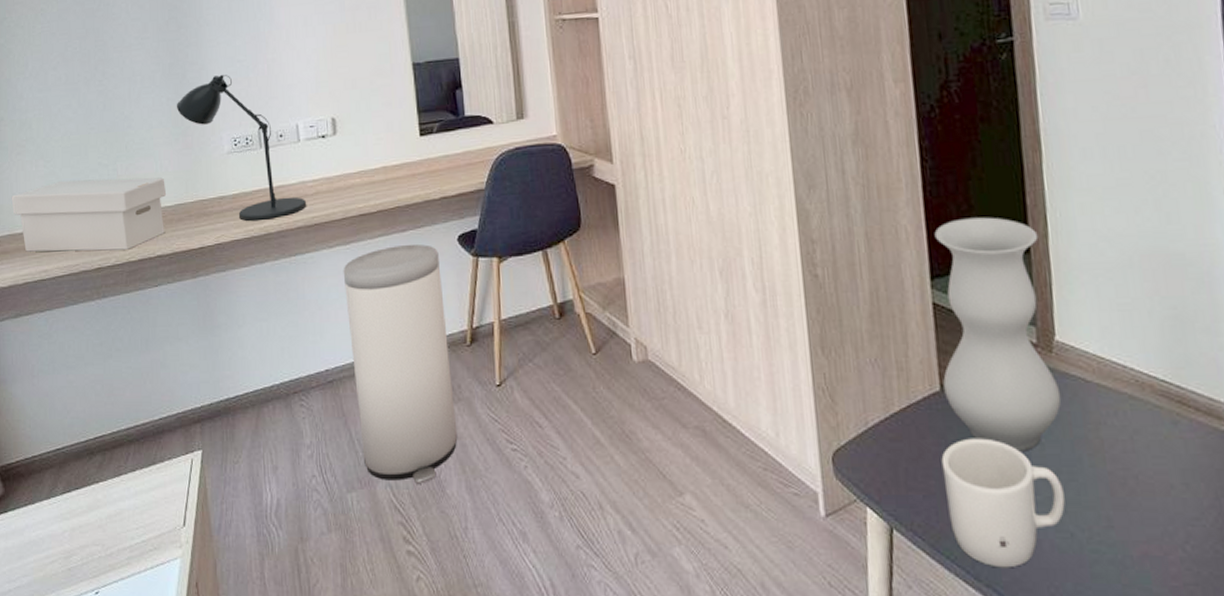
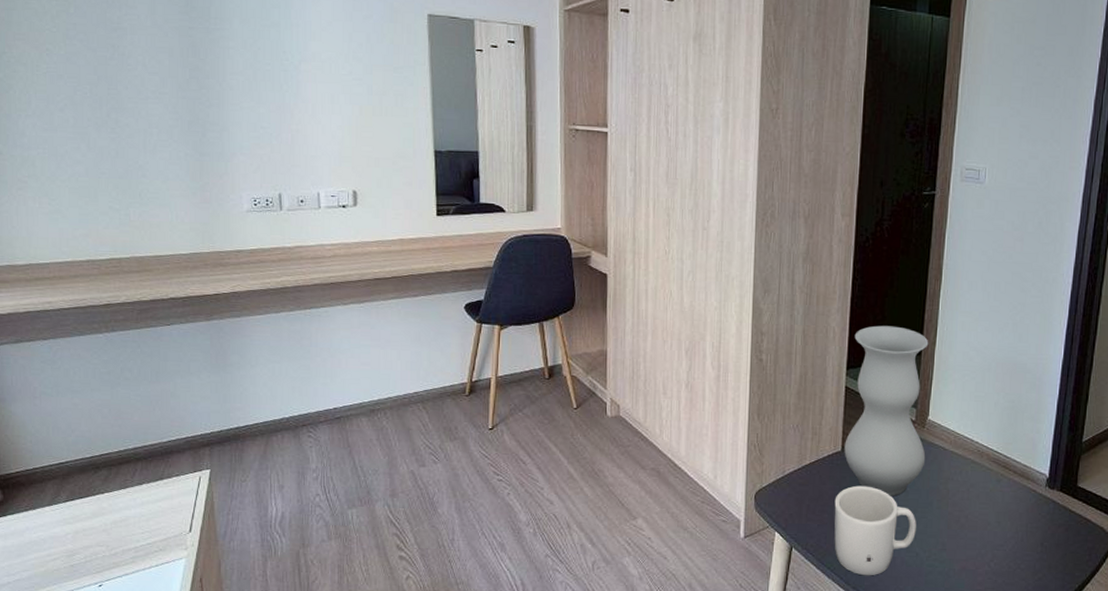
storage box: present [11,177,166,252] -> none [11,219,181,290]
desk lamp: present [177,75,306,222] -> none [196,138,323,276]
pedal bin: present [343,244,458,484] -> none [355,308,452,504]

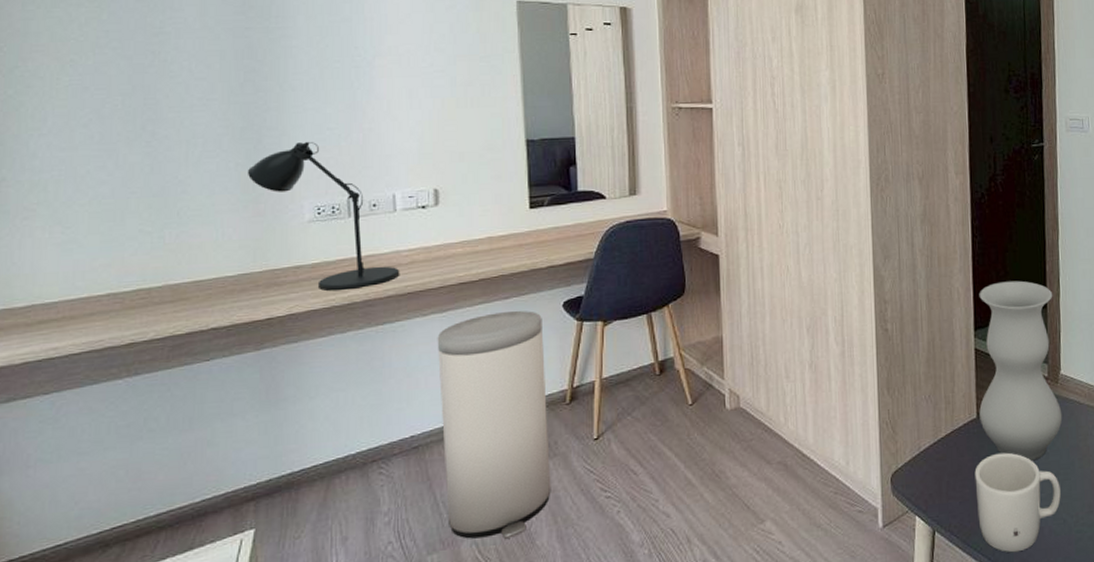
desk lamp: none [196,138,323,276] -> present [248,142,399,292]
pedal bin: none [355,308,452,504] -> present [437,311,551,539]

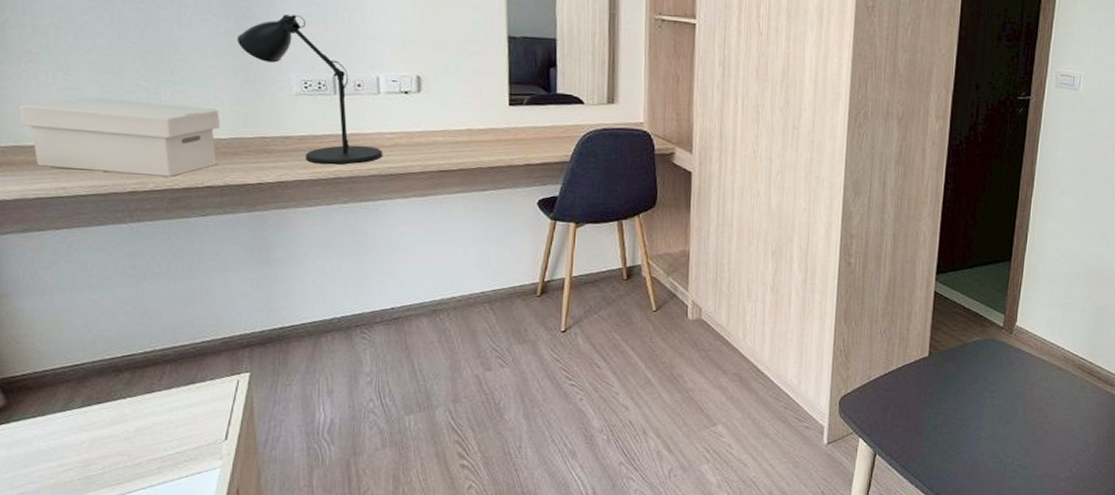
storage box: none [10,246,227,328] -> present [19,96,220,177]
pedal bin: present [437,311,551,539] -> none [417,203,520,410]
mug: present [974,452,1061,553] -> none [918,391,1001,482]
vase: present [979,280,1063,461] -> none [931,230,1019,403]

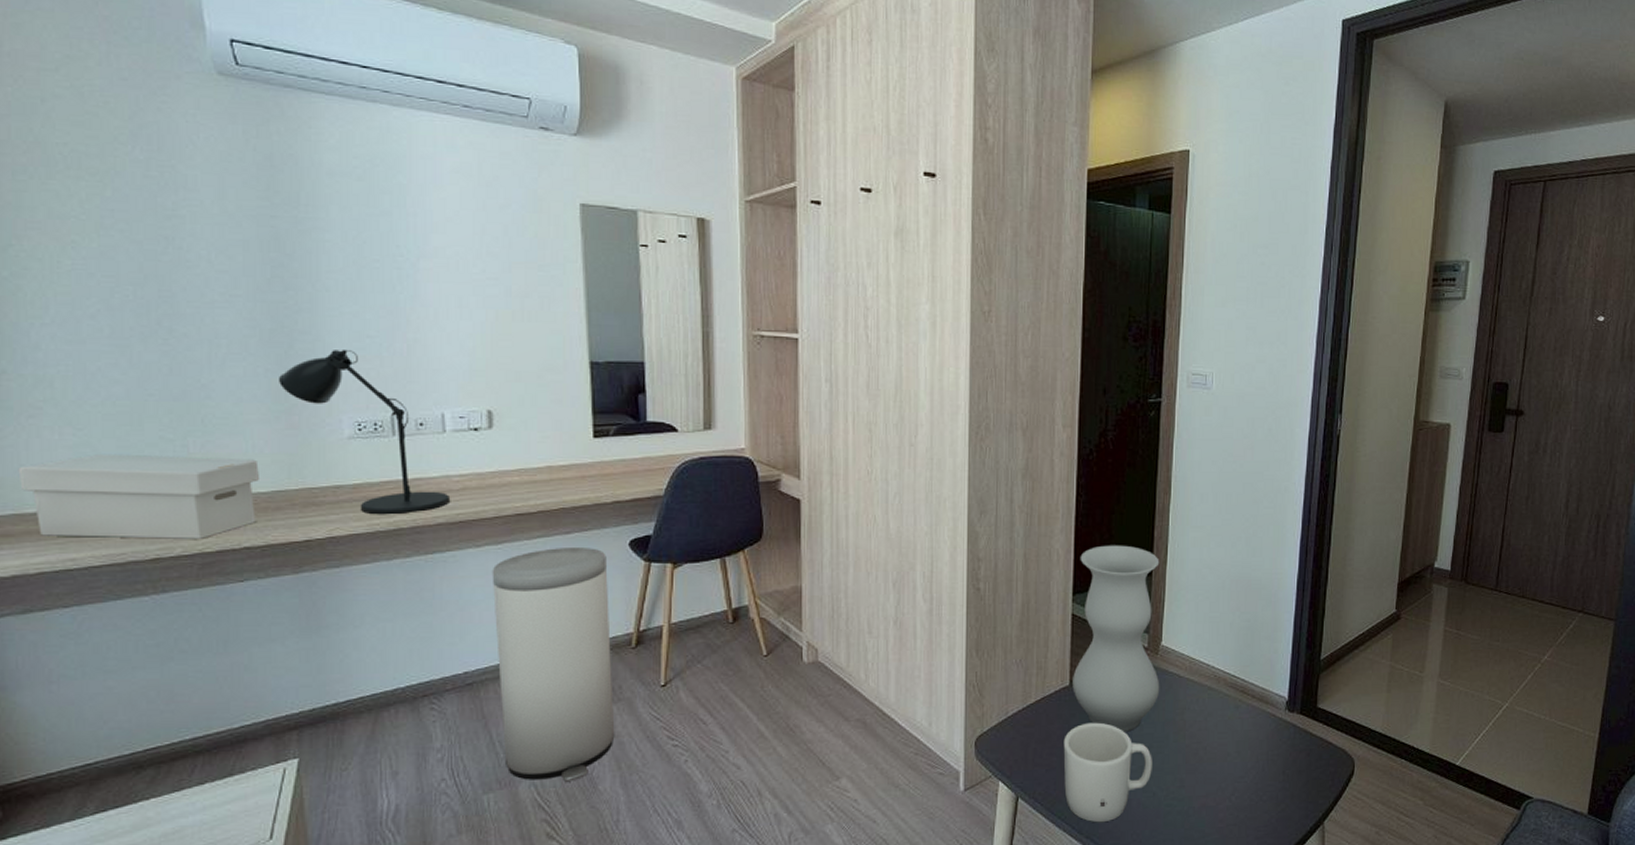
pedal bin: none [417,203,520,410] -> present [492,548,615,782]
mug: none [918,391,1001,482] -> present [1063,722,1152,823]
vase: none [931,230,1019,403] -> present [1072,545,1160,732]

